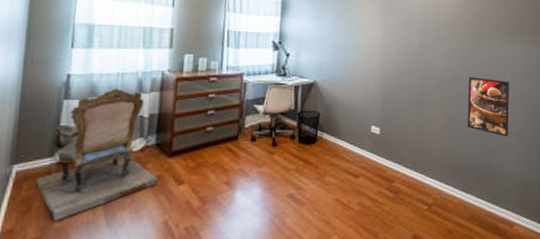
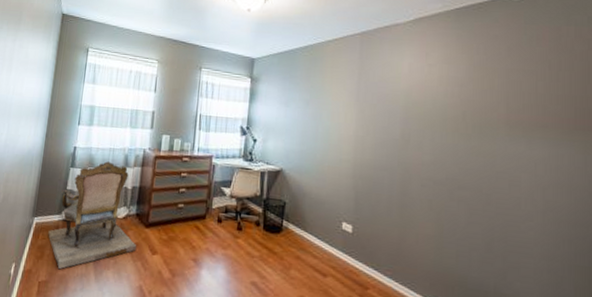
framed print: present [468,77,509,137] -> none [465,178,526,258]

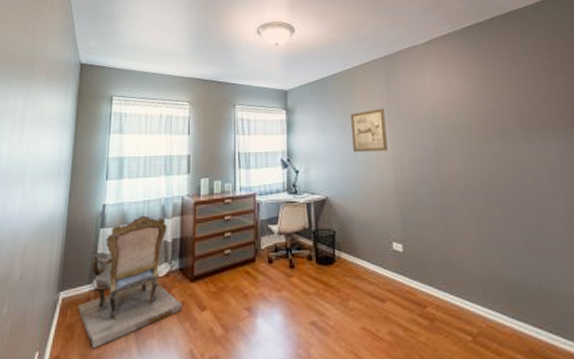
wall art: none [314,87,353,132] -> present [351,108,388,153]

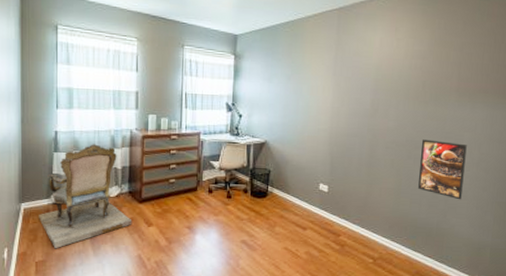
wall art: present [351,108,388,153] -> none [295,61,331,104]
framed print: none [497,181,560,250] -> present [418,139,467,200]

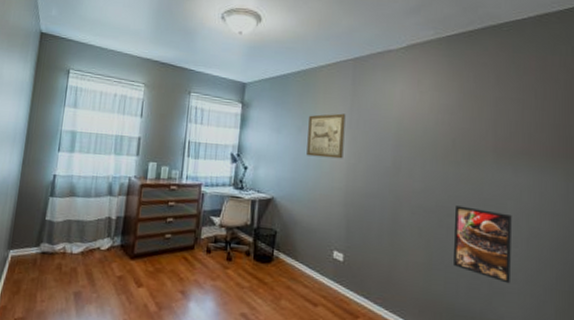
armchair: present [39,144,132,249] -> none [25,190,122,306]
wall art: none [295,61,331,104] -> present [306,113,346,159]

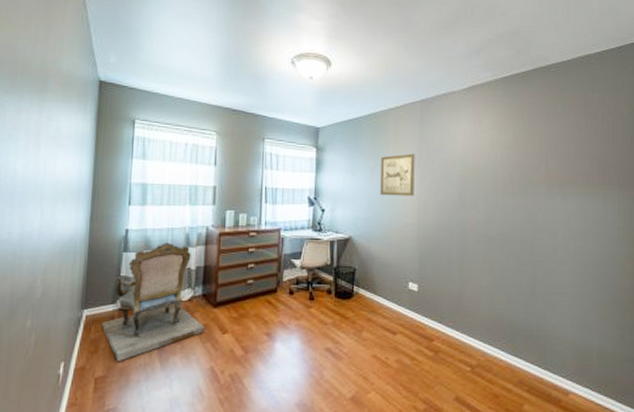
armchair: none [25,190,122,306] -> present [102,242,206,362]
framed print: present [454,205,512,284] -> none [513,233,561,298]

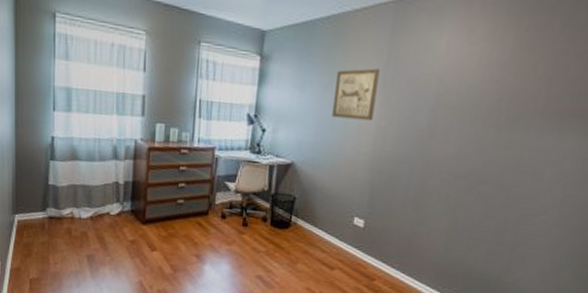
armchair: present [102,242,206,362] -> none [33,153,134,267]

